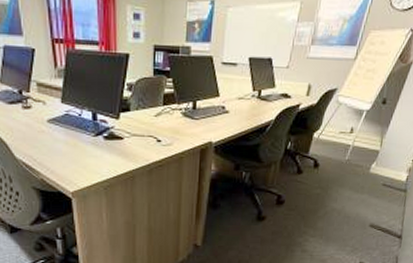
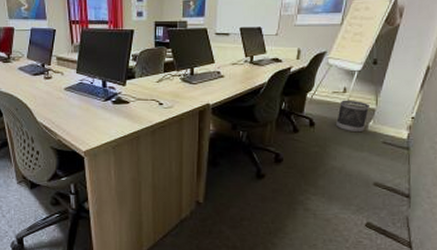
wastebasket: none [340,140,374,175] -> present [336,100,369,133]

